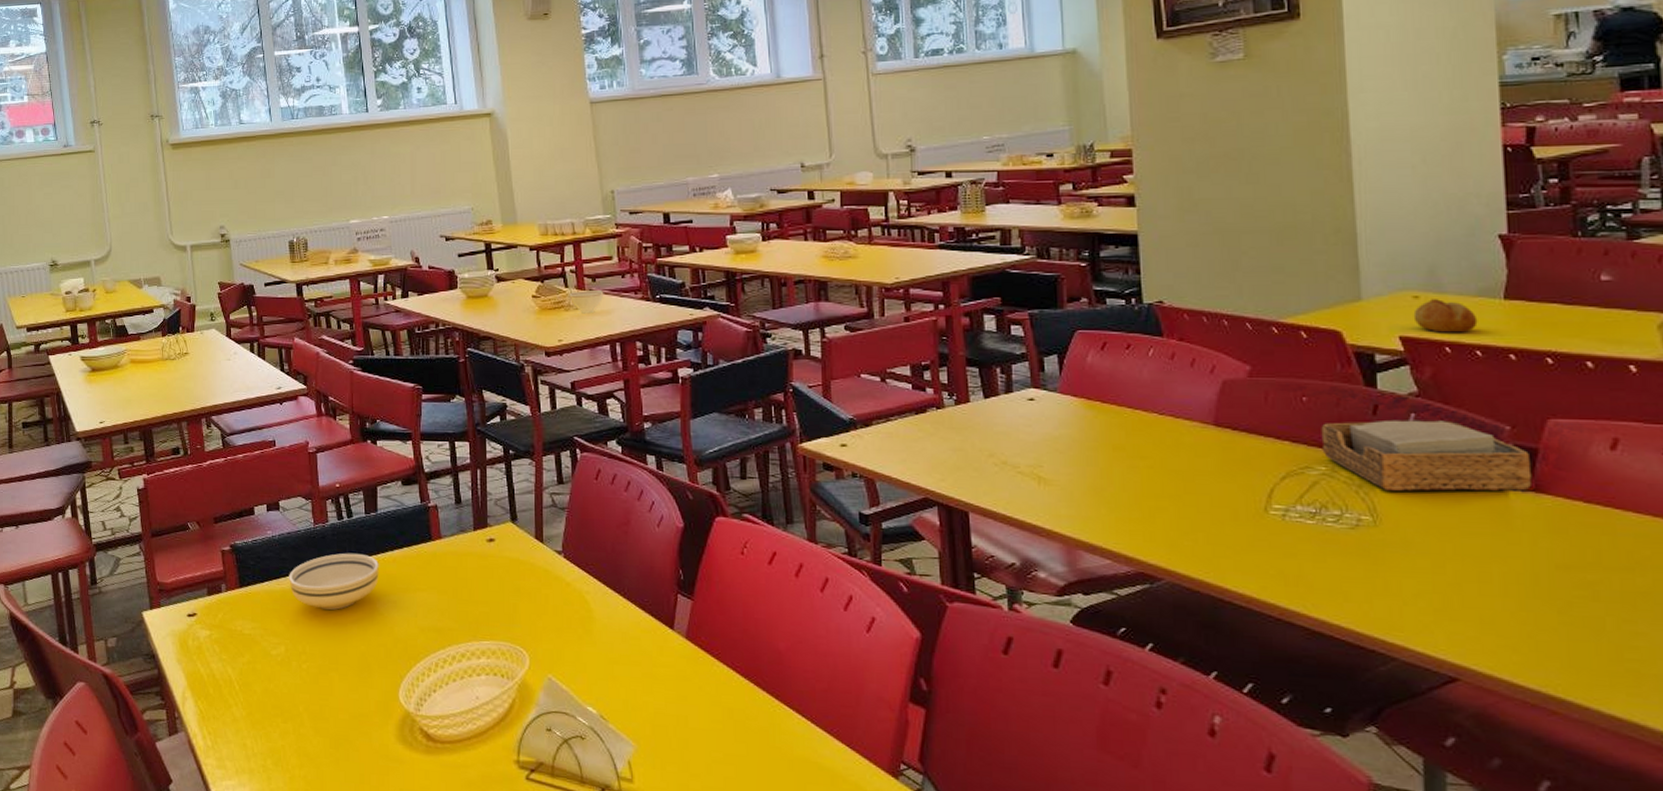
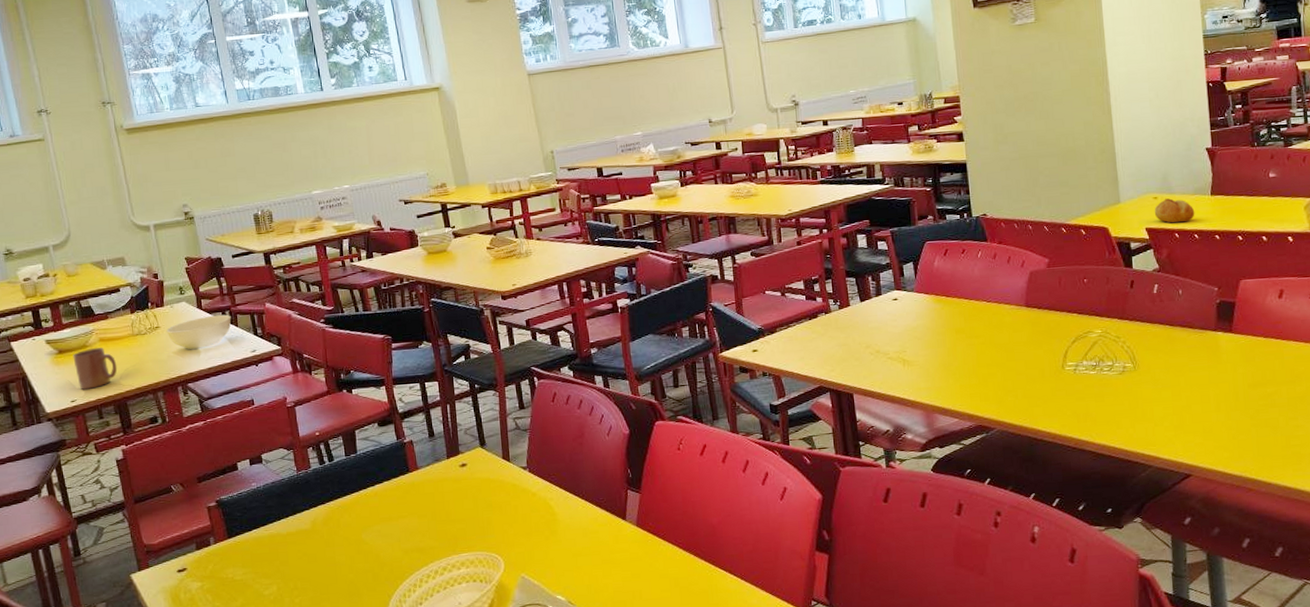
cup: none [105,369,145,411] -> present [73,348,118,390]
bowl: none [195,346,259,381] -> present [166,314,231,350]
bowl: present [289,553,379,611] -> none [276,492,363,548]
bowl: present [569,291,604,314] -> none [519,238,550,260]
napkin holder: present [1321,419,1533,492] -> none [1097,287,1233,343]

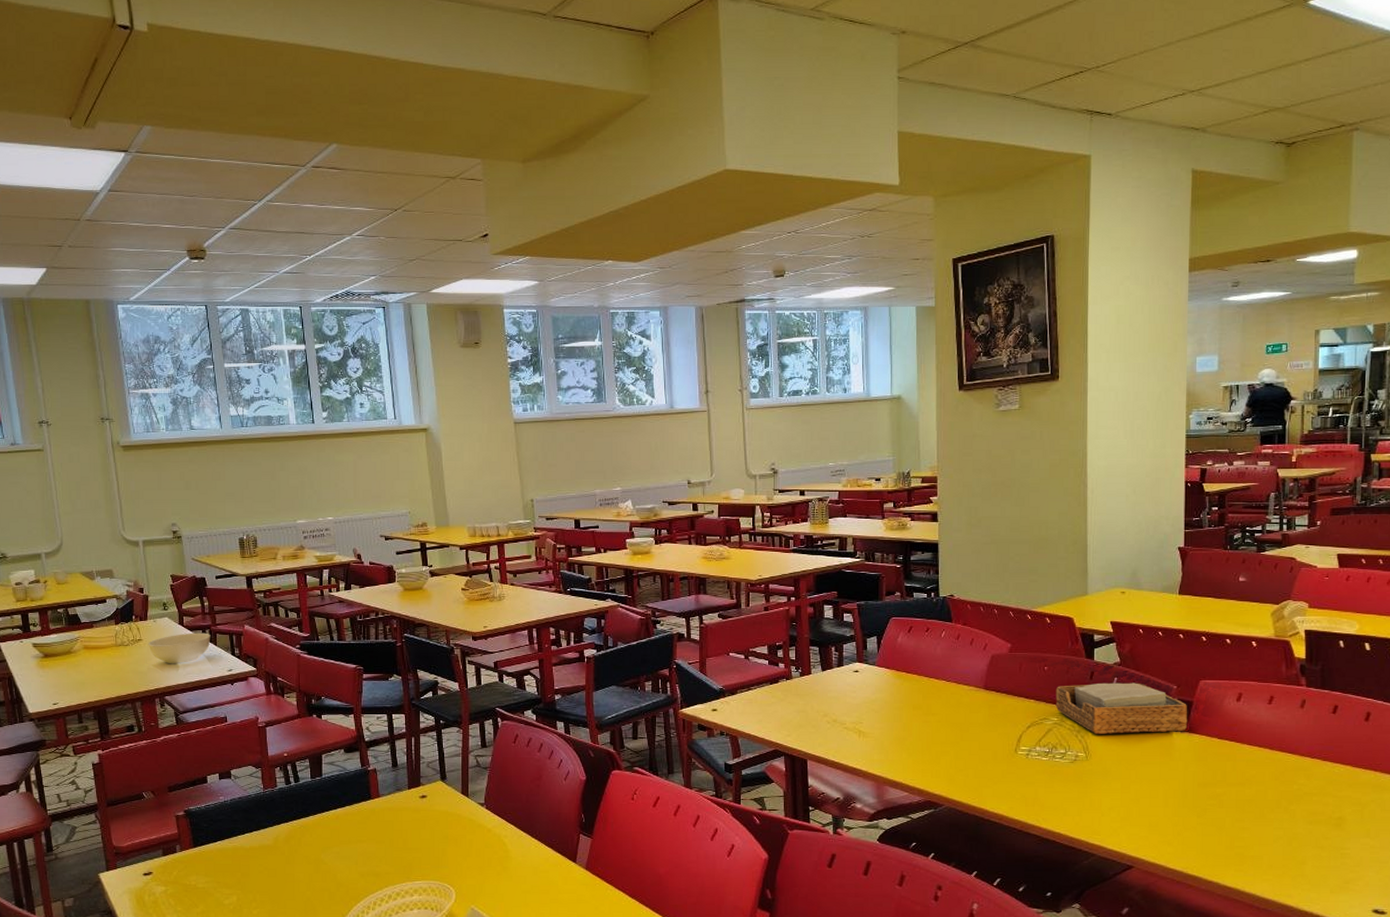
cup: present [73,348,118,390] -> none [57,655,99,694]
napkin holder: none [1097,287,1233,343] -> present [1055,682,1188,734]
bread roll: present [1154,198,1195,223] -> none [1120,594,1161,619]

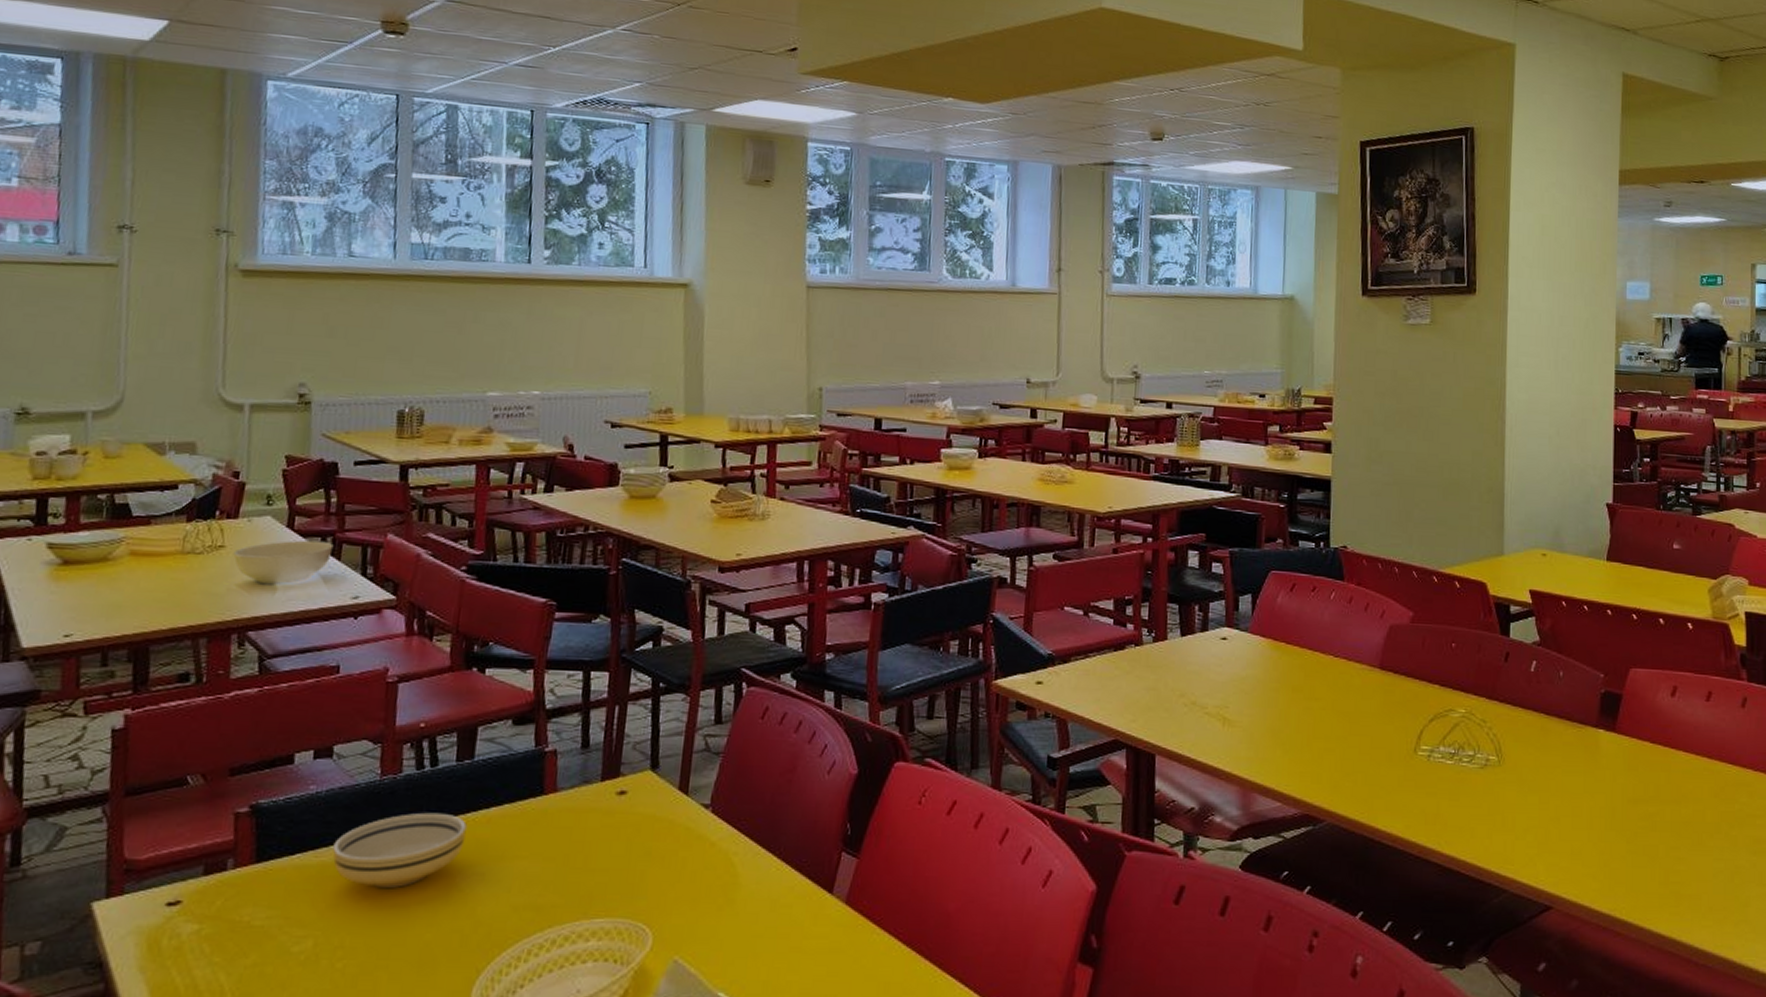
bowl: none [240,813,323,863] -> present [332,812,467,889]
napkin holder: present [1055,682,1188,734] -> none [1463,666,1617,733]

